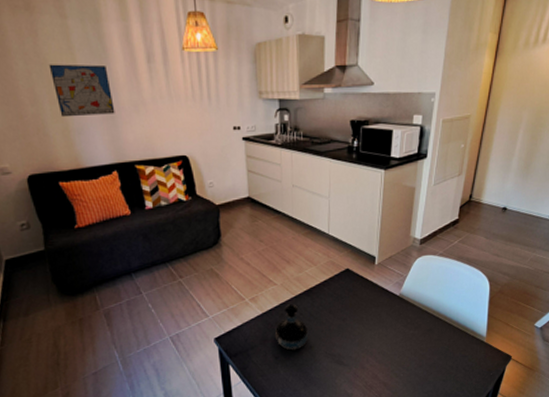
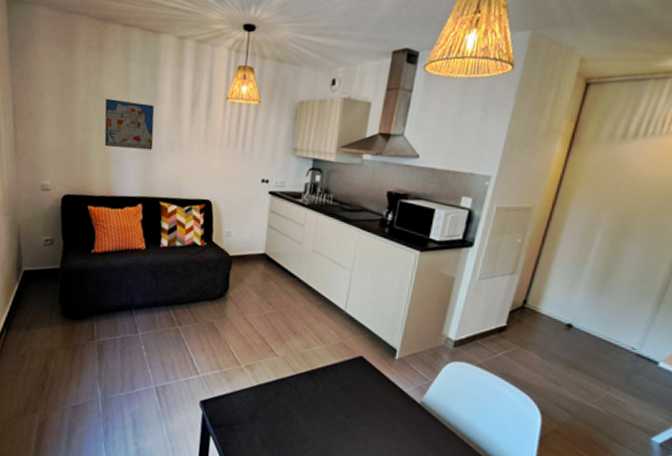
tequila bottle: present [275,304,308,351] -> none [266,382,304,440]

